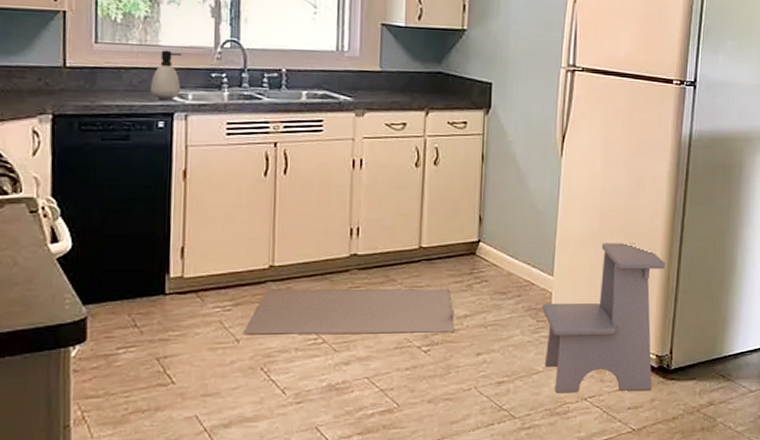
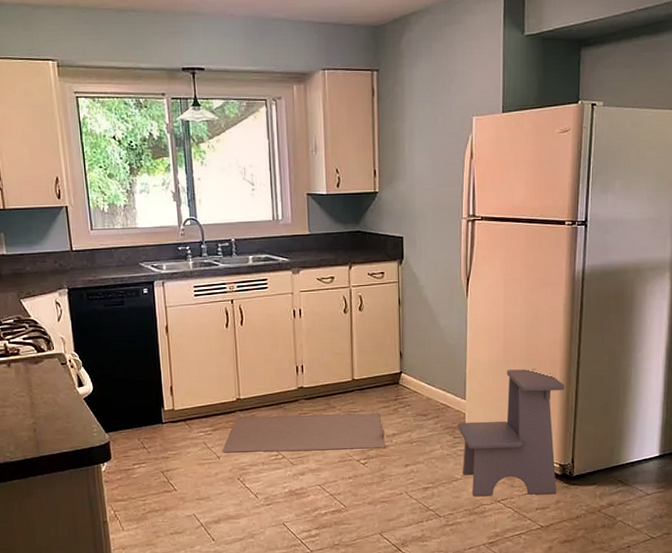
soap dispenser: present [151,50,182,100] -> none [134,231,157,272]

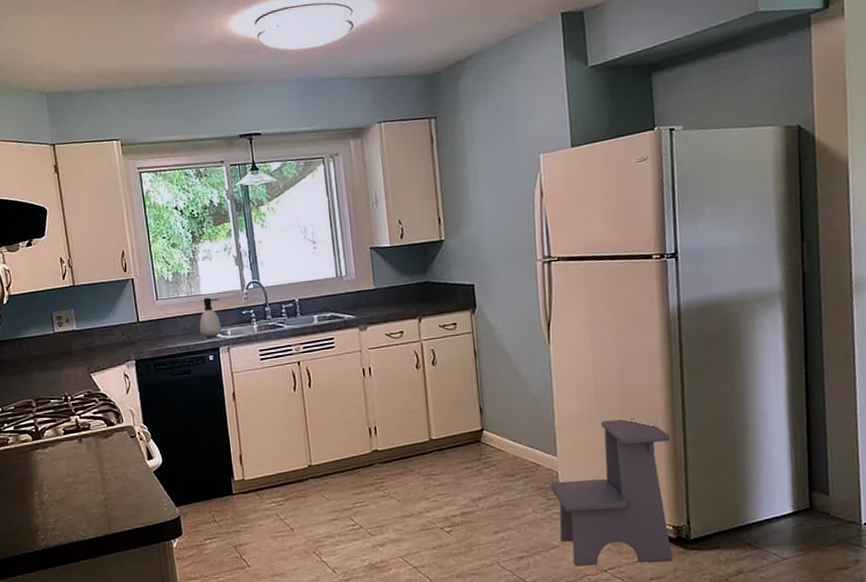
soap dispenser: none [134,231,157,272] -> present [199,297,222,338]
door mat: present [222,413,386,453] -> none [296,475,472,524]

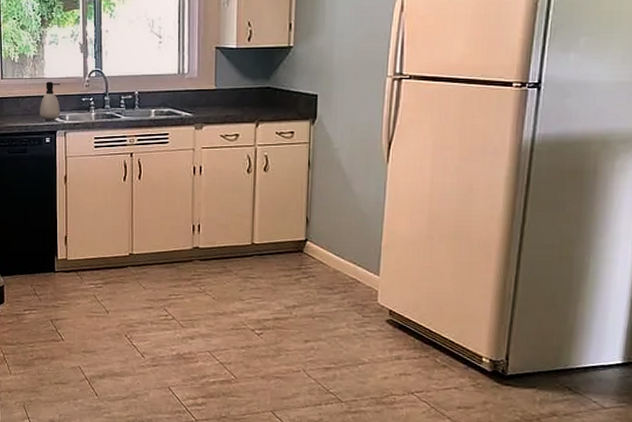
step stool: present [550,418,673,566] -> none [368,246,501,393]

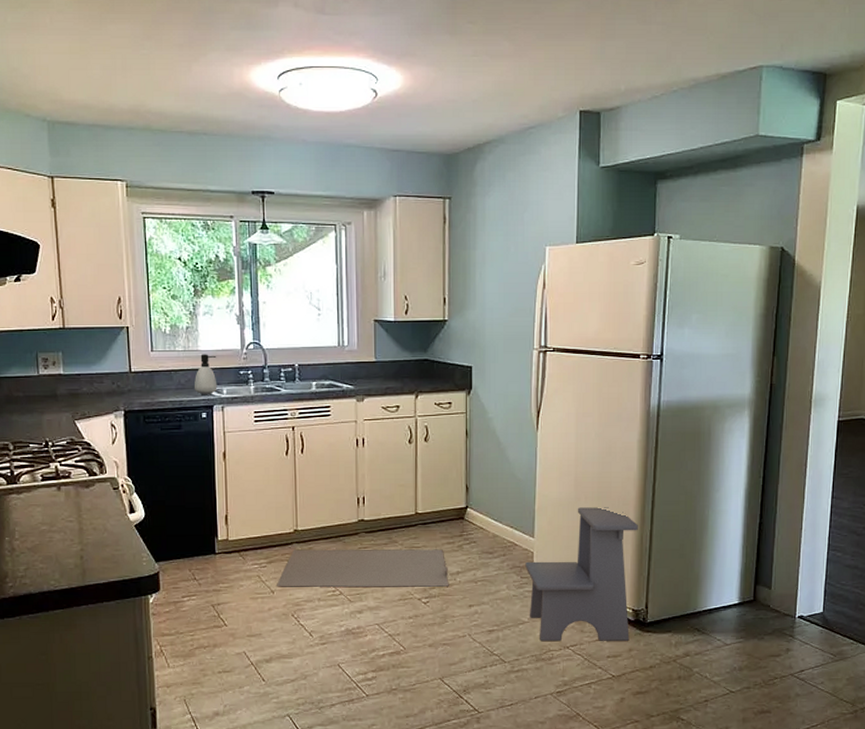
door mat: none [111,272,285,320] -> present [277,549,449,588]
step stool: none [368,246,501,393] -> present [525,507,638,642]

